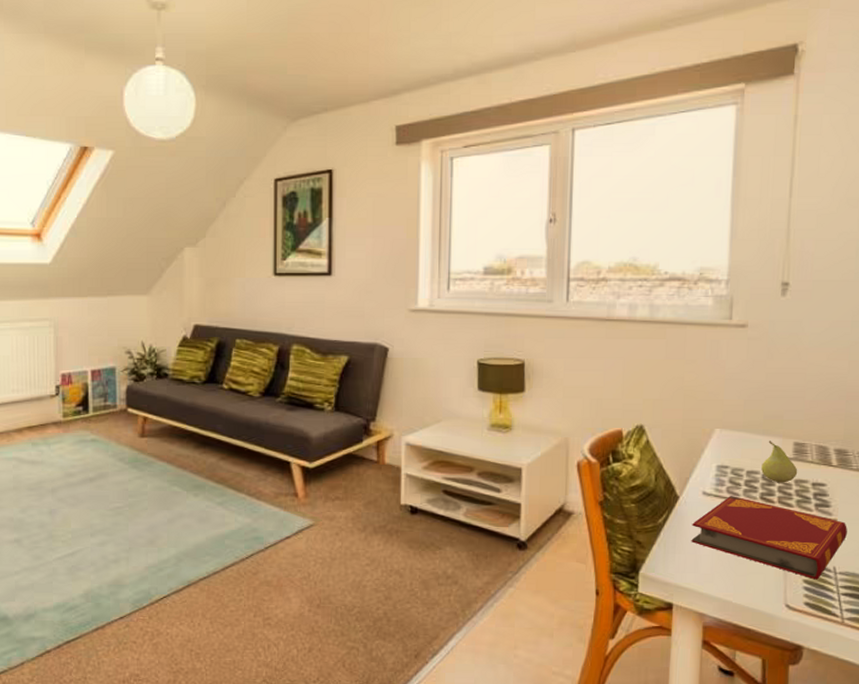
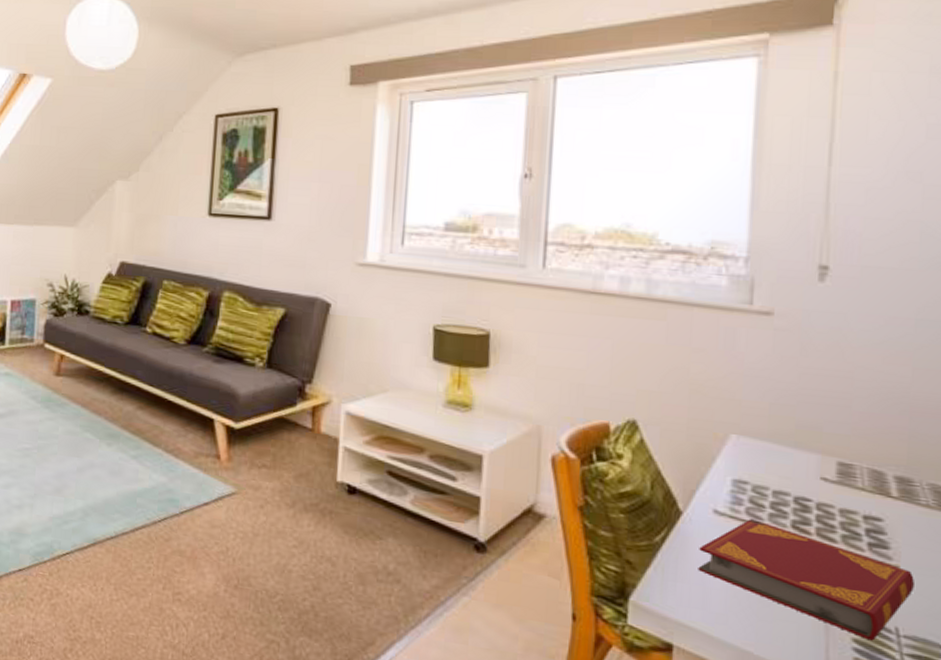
fruit: present [761,440,798,483] -> none [793,455,844,512]

